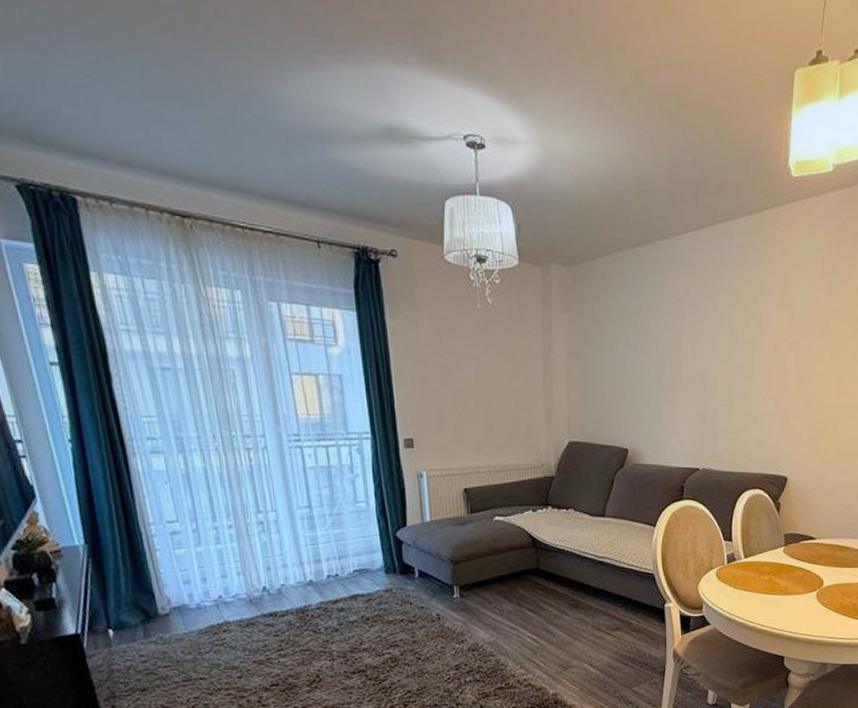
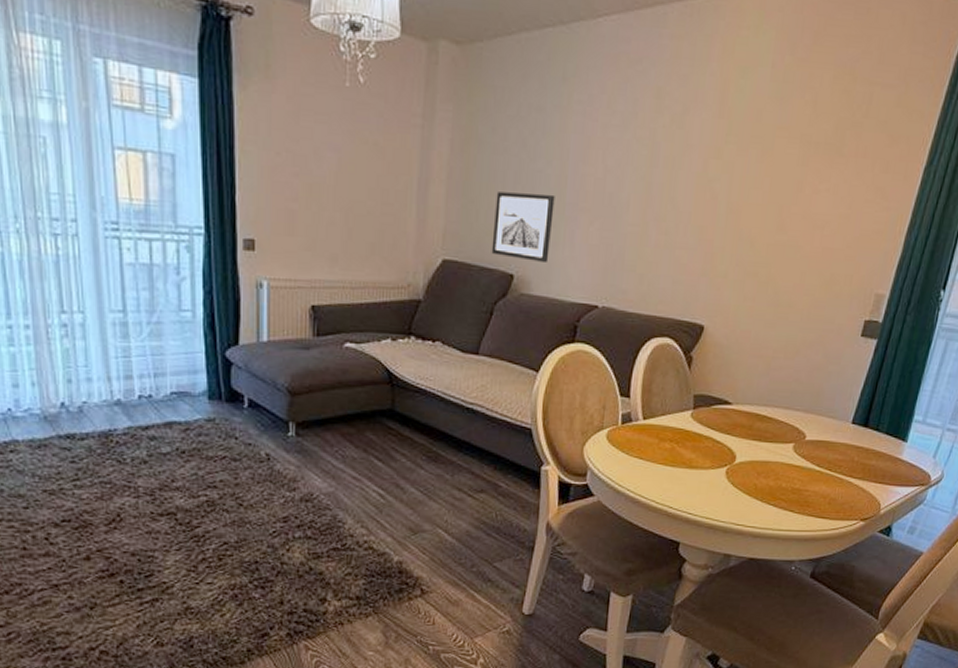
wall art: none [607,381,656,438] -> present [491,192,555,264]

